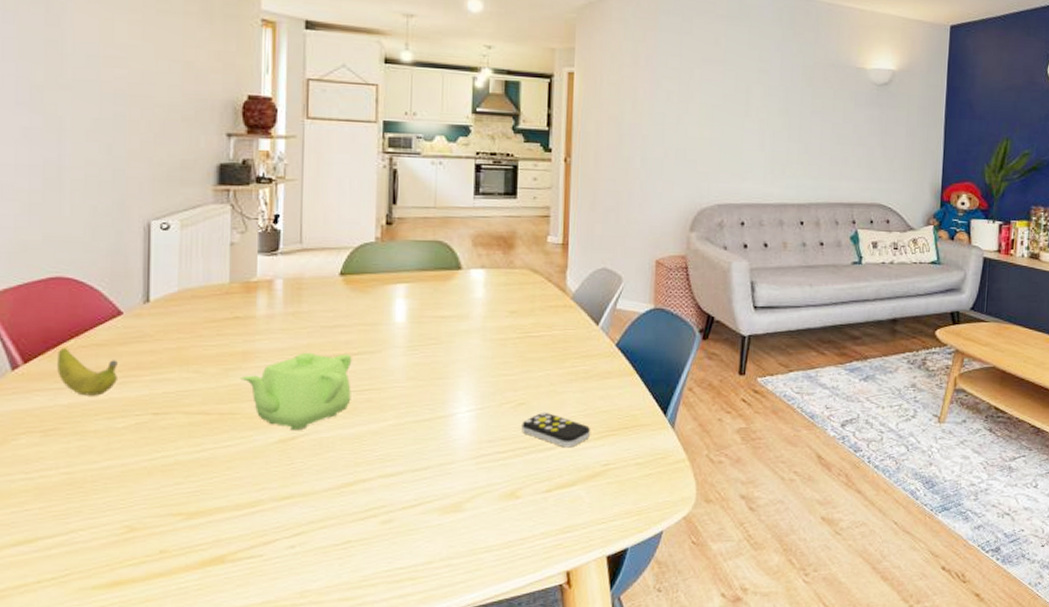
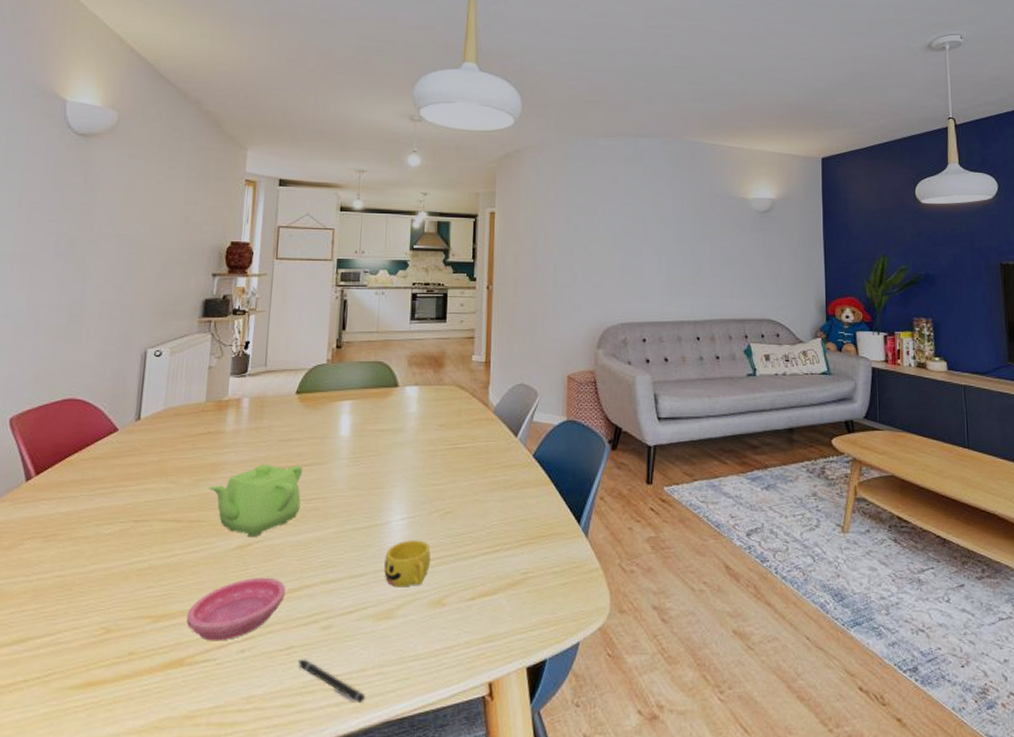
banana: present [57,348,117,396] -> none [61,462,110,505]
saucer: none [225,472,338,538] -> present [187,577,285,641]
pen: none [356,553,432,595] -> present [297,659,365,704]
cup: none [450,432,502,481] -> present [384,540,431,588]
remote control: present [521,412,590,448] -> none [448,520,510,556]

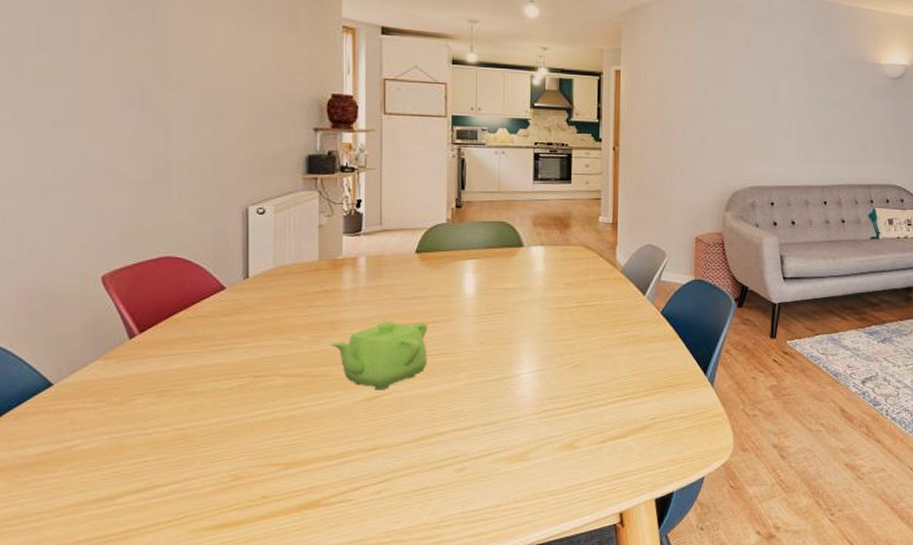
saucer: present [187,577,285,641] -> none [319,426,417,484]
pen: present [297,659,365,704] -> none [434,497,502,534]
cup: present [384,540,431,588] -> none [516,391,561,433]

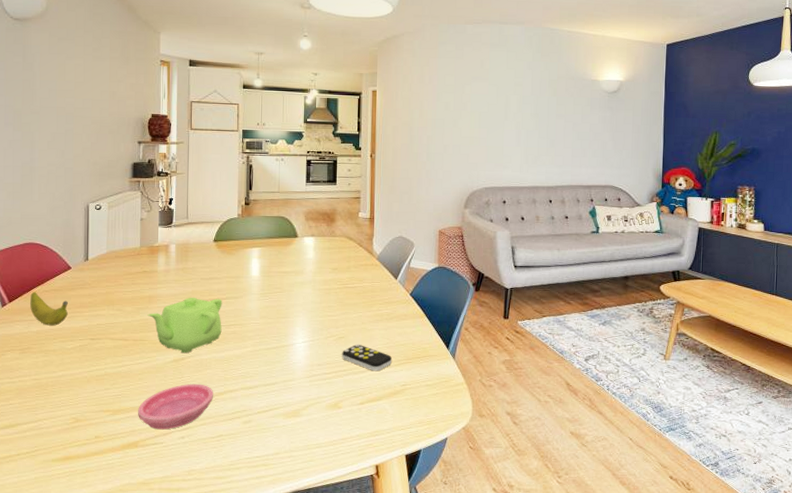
banana: none [169,319,222,361] -> present [30,292,68,326]
saucer: none [319,426,417,484] -> present [138,383,213,430]
remote control: none [578,372,639,404] -> present [342,344,392,372]

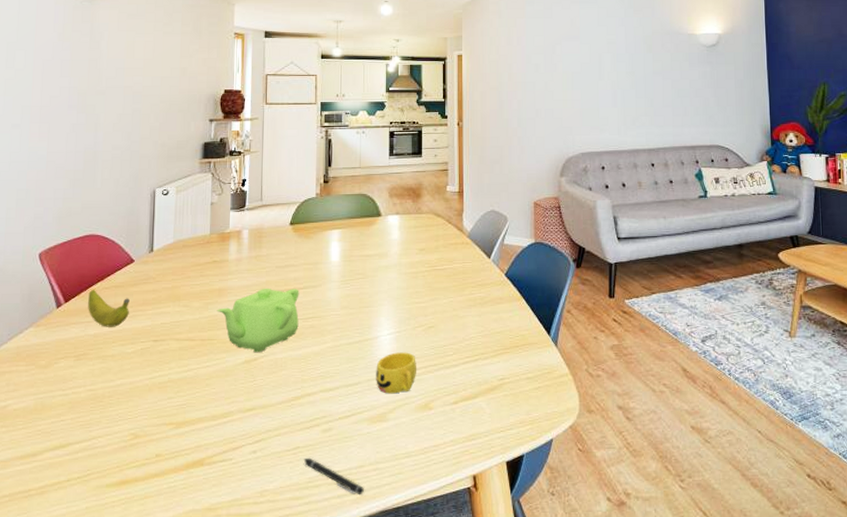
saucer: present [138,383,213,430] -> none [204,387,289,444]
pen: none [226,444,279,478] -> present [303,457,364,496]
cup: none [291,358,328,394] -> present [376,352,416,394]
remote control: present [342,344,392,372] -> none [432,333,487,365]

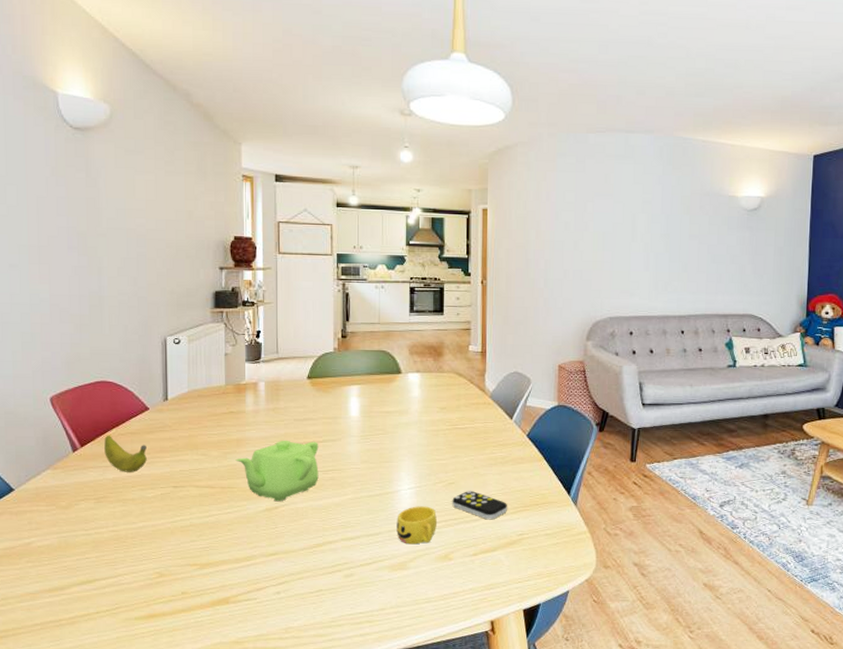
pen: present [303,457,364,496] -> none [326,599,385,635]
remote control: none [432,333,487,365] -> present [452,490,507,520]

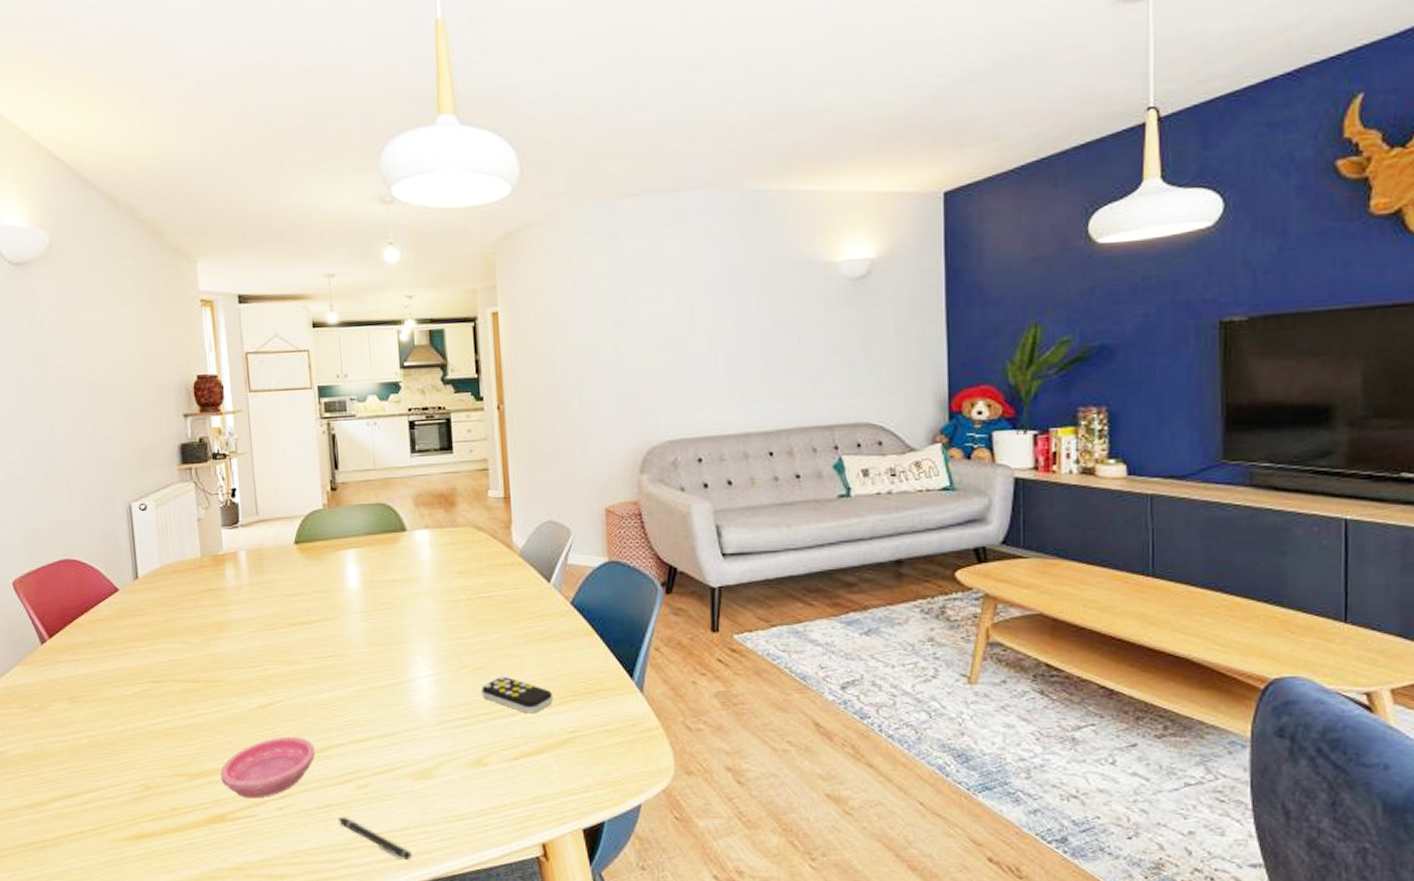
banana: present [104,436,147,472] -> none [73,624,121,666]
saucer: none [228,534,311,585] -> present [220,736,315,799]
teapot: present [235,440,319,502] -> none [219,620,317,697]
pen: none [326,599,385,635] -> present [337,816,412,861]
cup: present [396,506,437,545] -> none [414,698,465,747]

